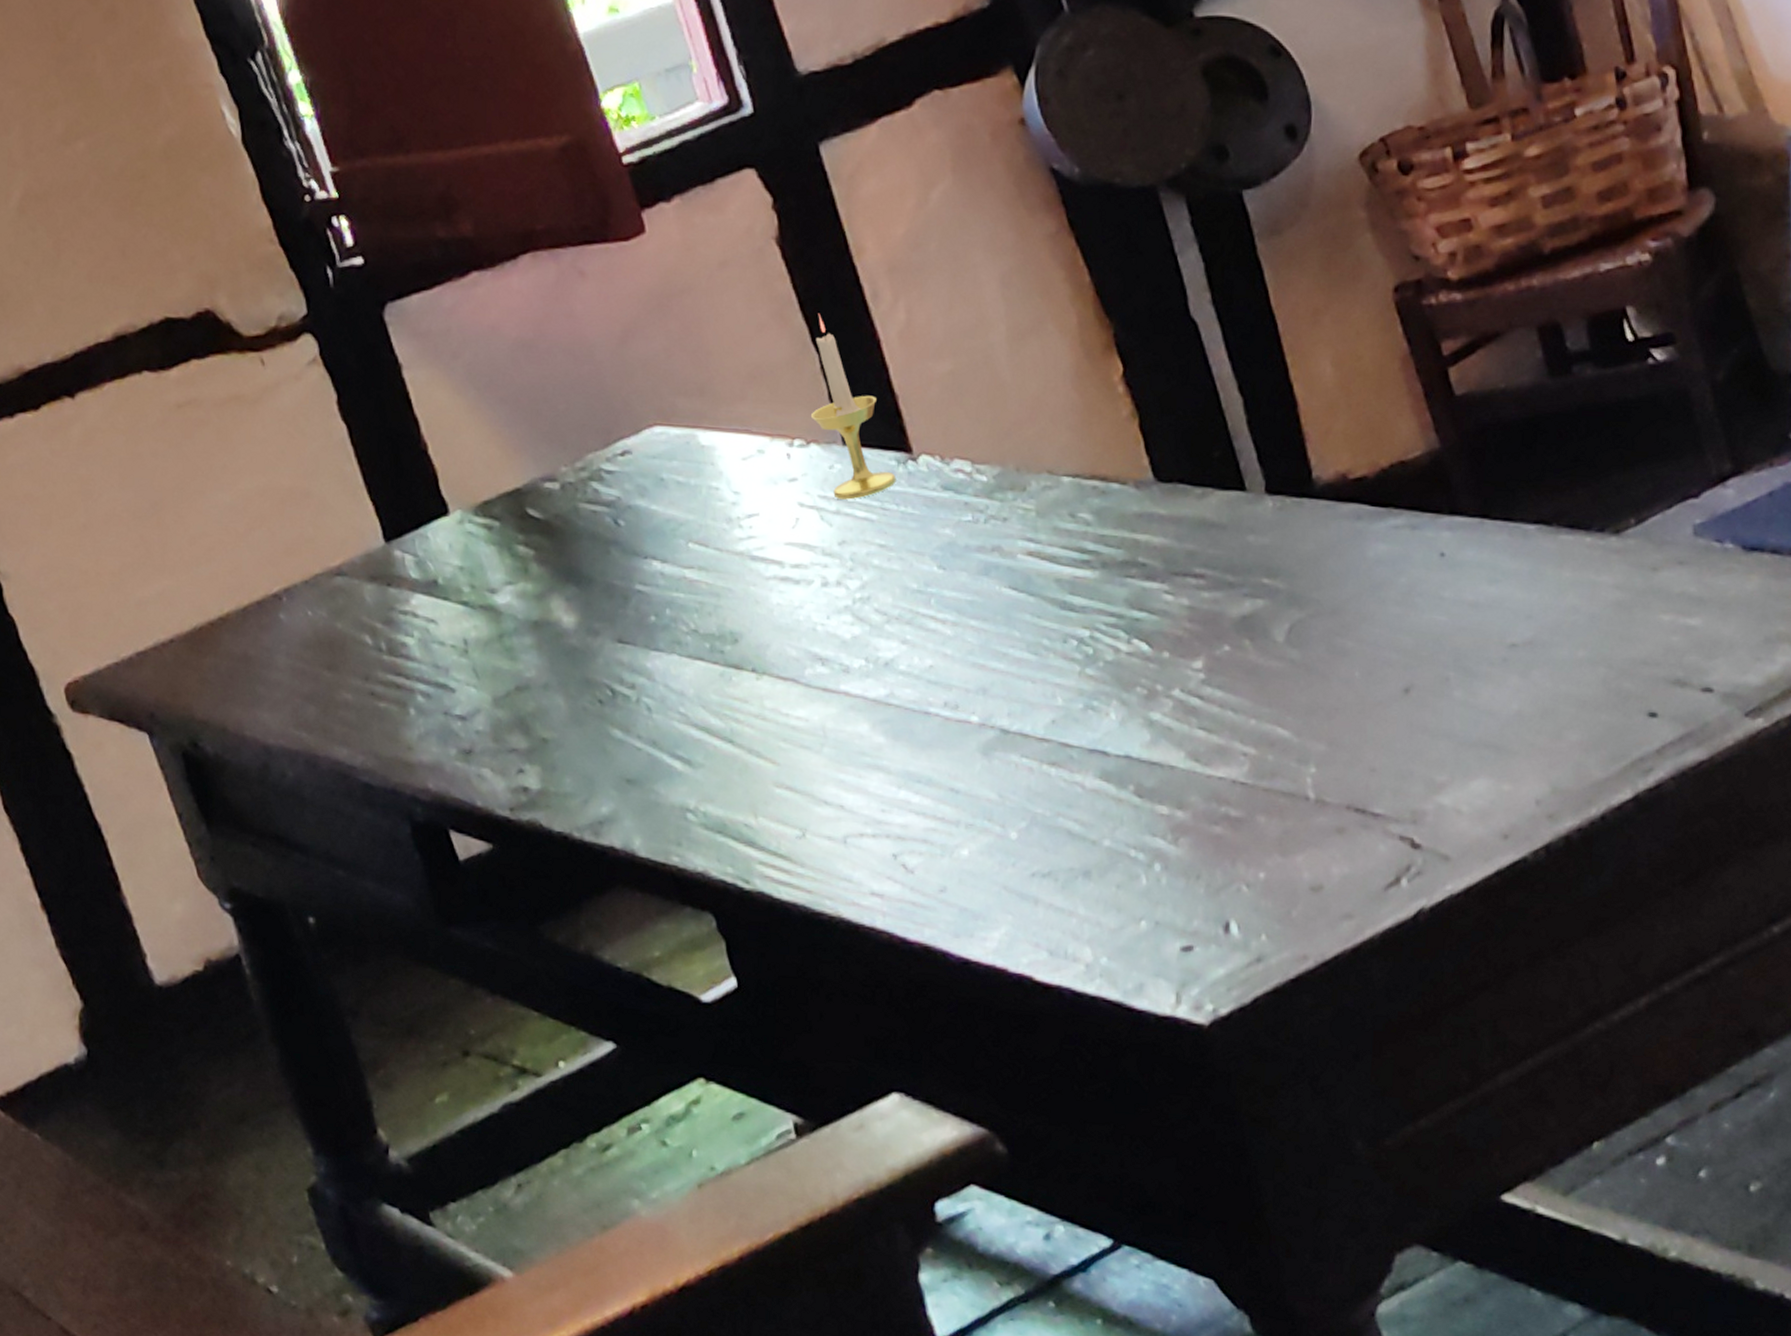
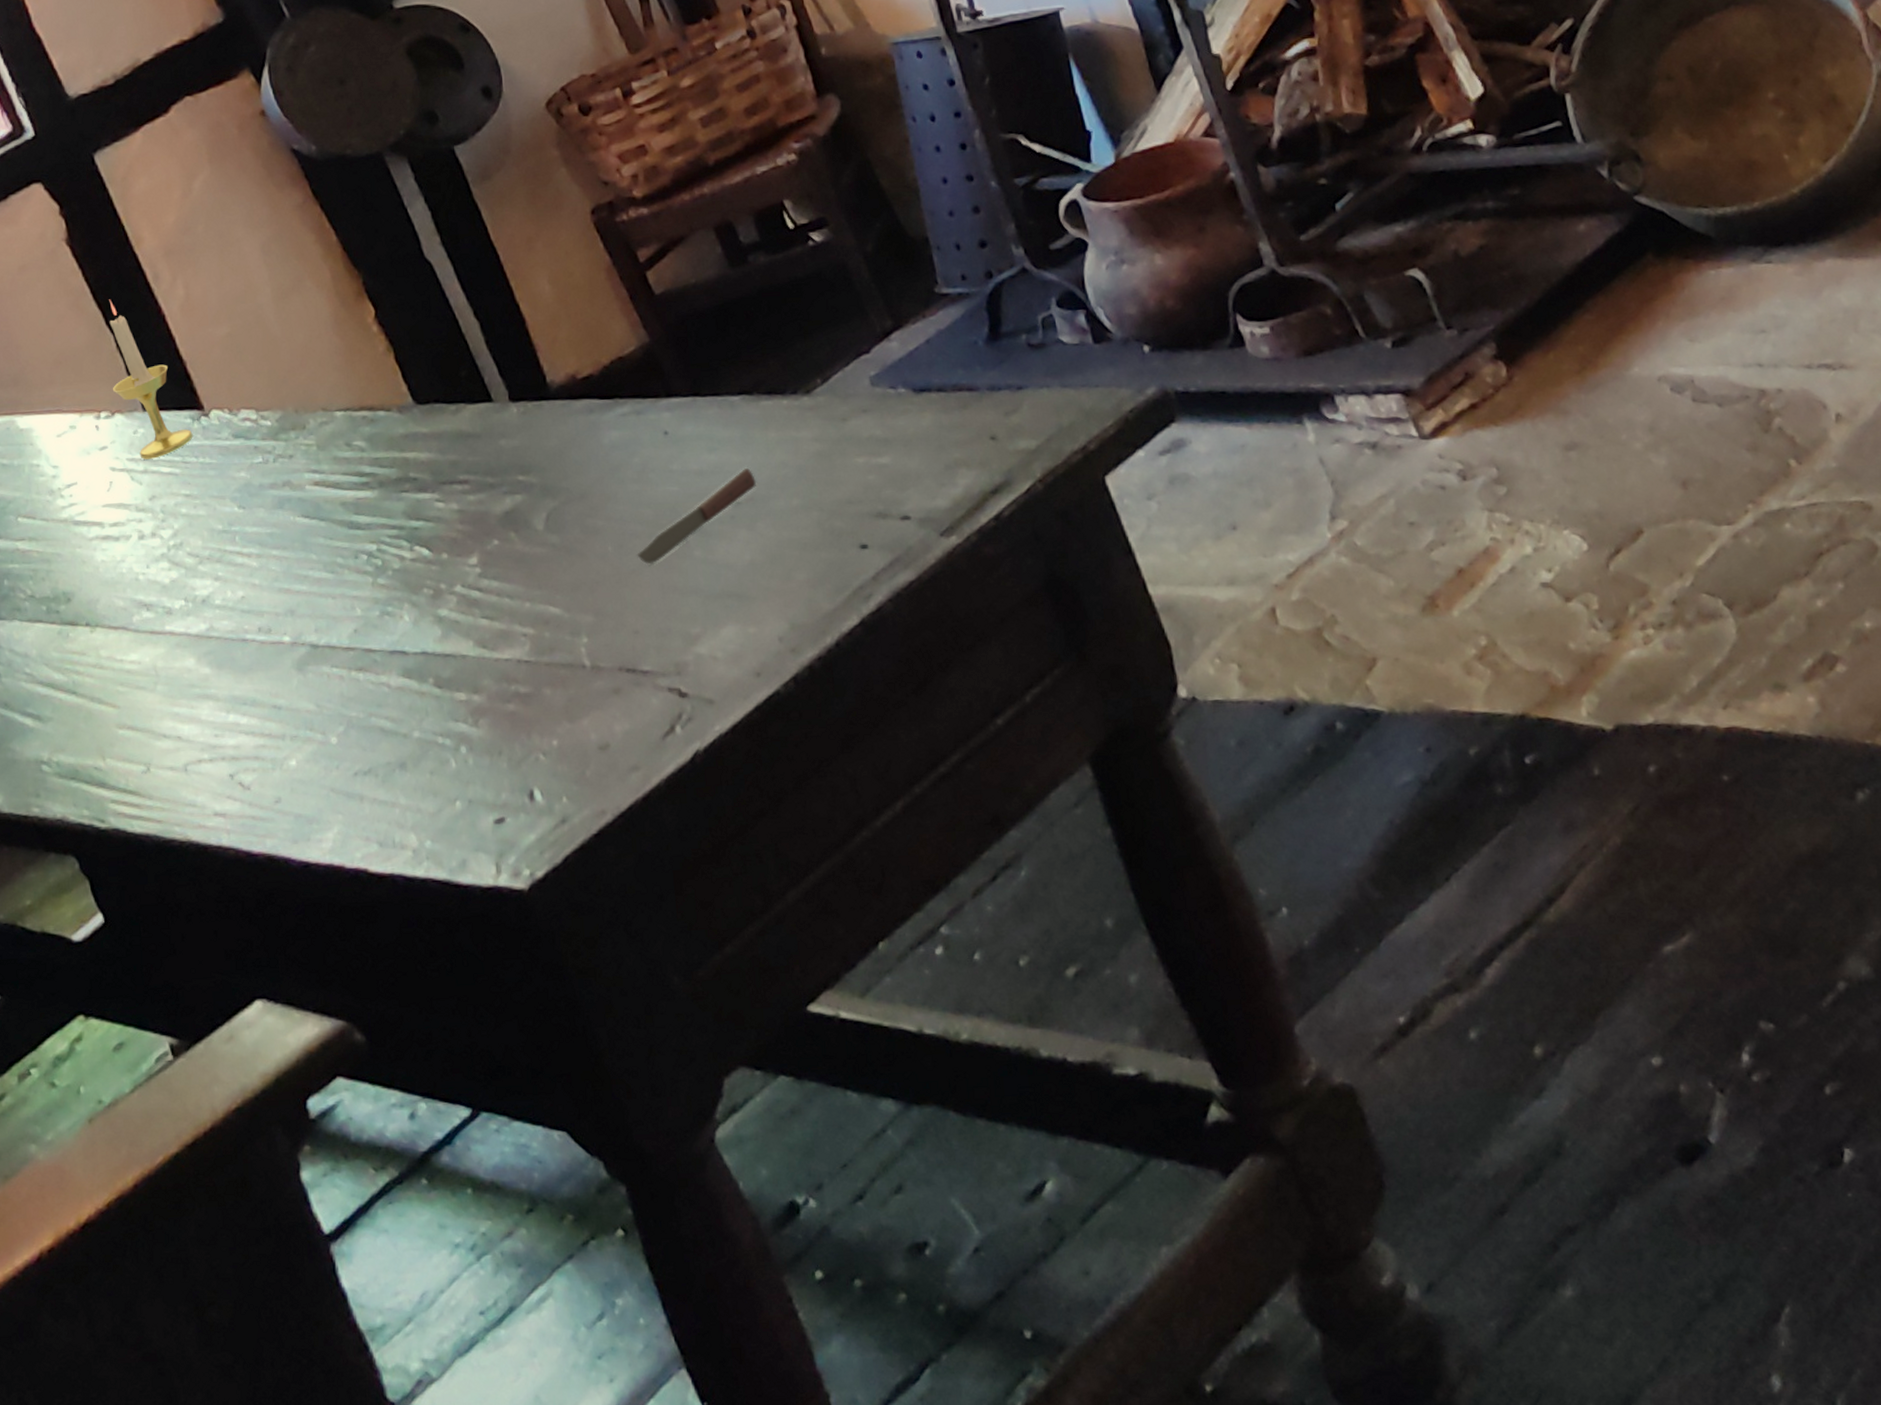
kitchen knife: none [1387,606,1540,699] -> present [637,467,757,565]

